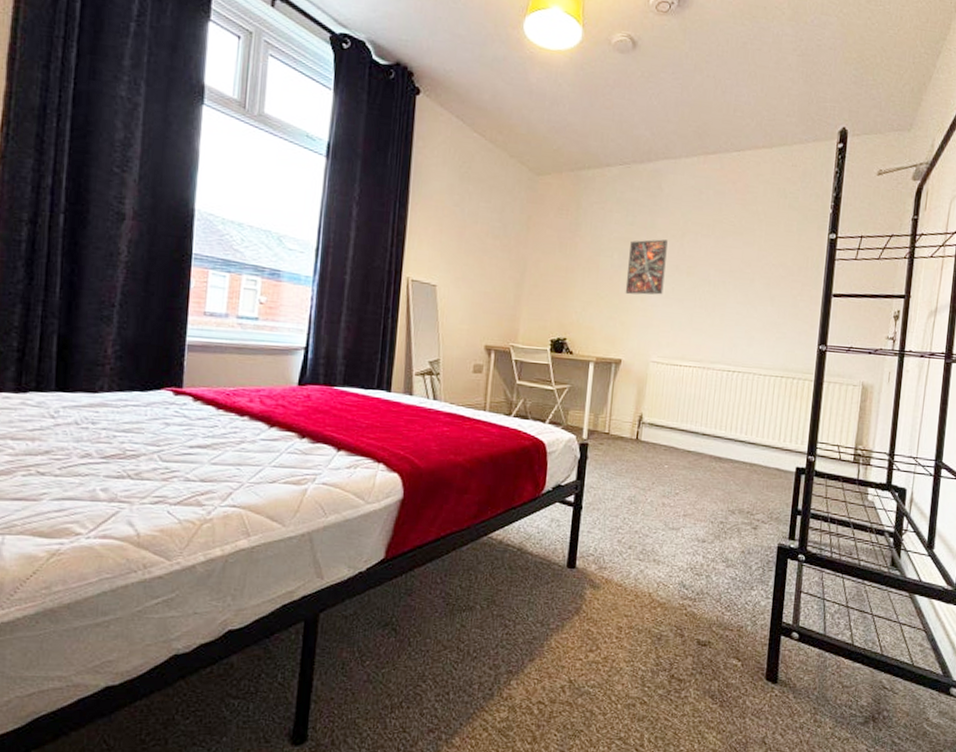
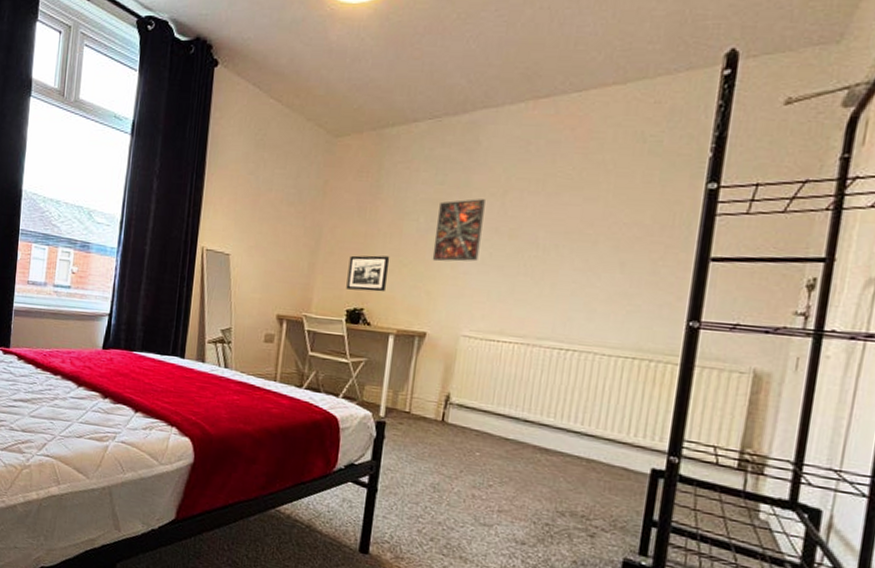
picture frame: none [550,288,589,323] -> present [346,255,390,292]

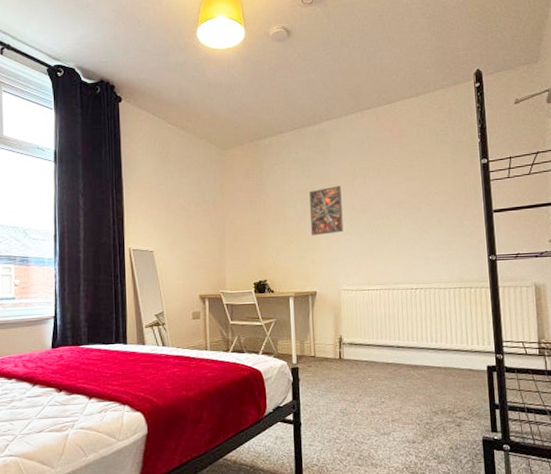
picture frame: present [346,255,390,292] -> none [249,237,281,266]

